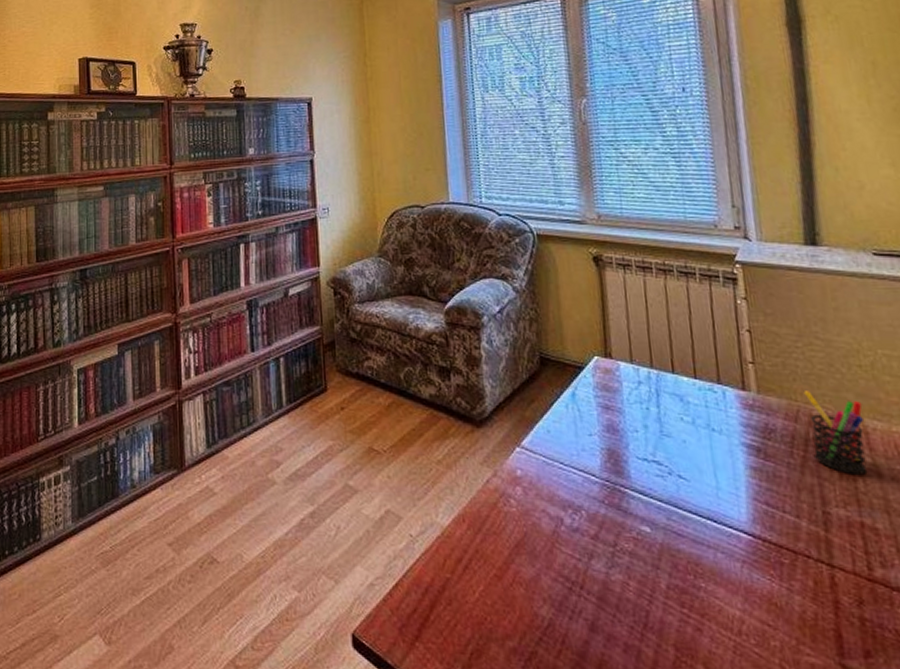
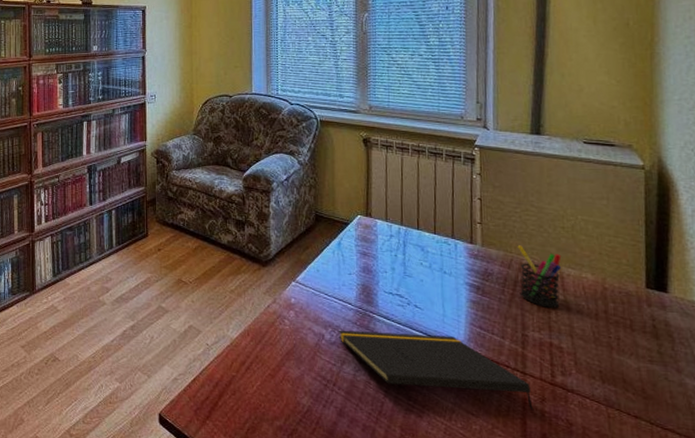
notepad: none [581,511,849,618] -> present [338,330,533,411]

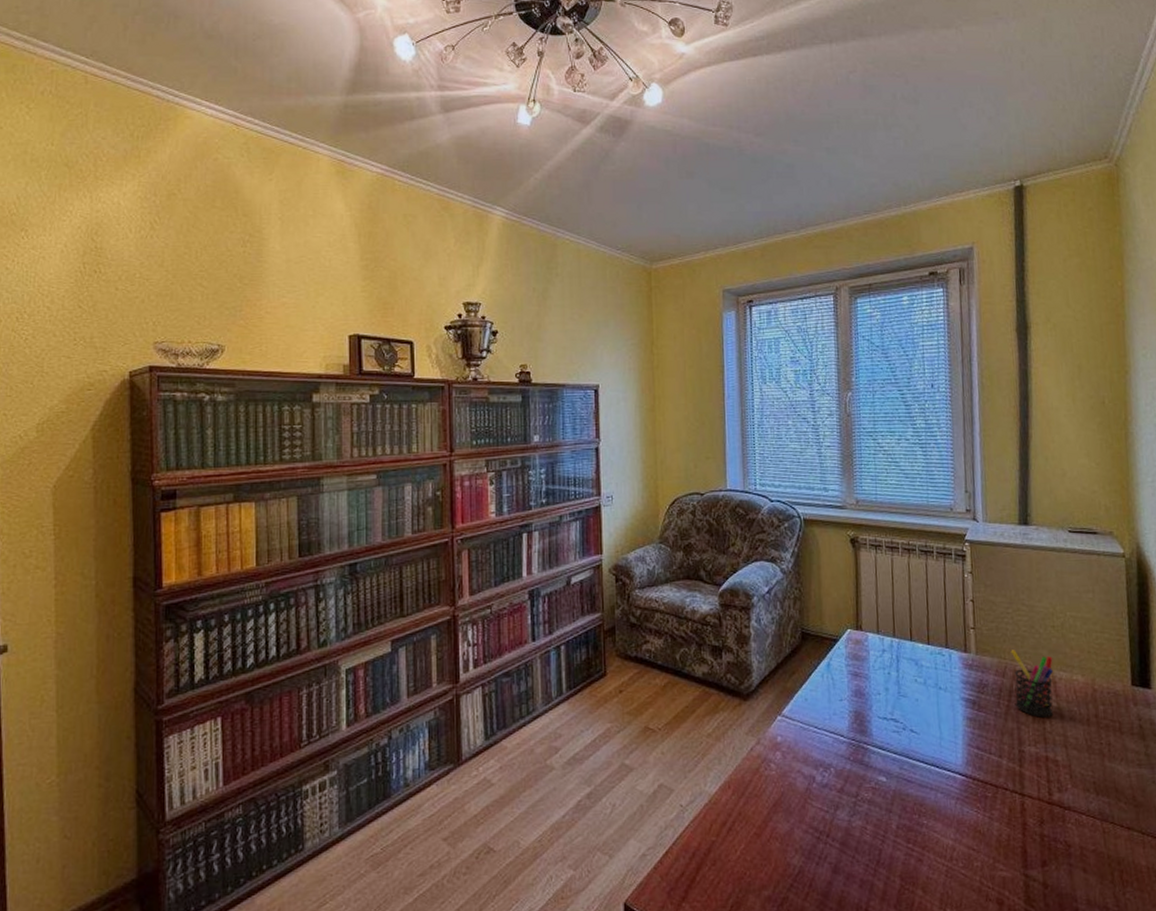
notepad: present [338,330,533,411] -> none [830,761,1033,836]

